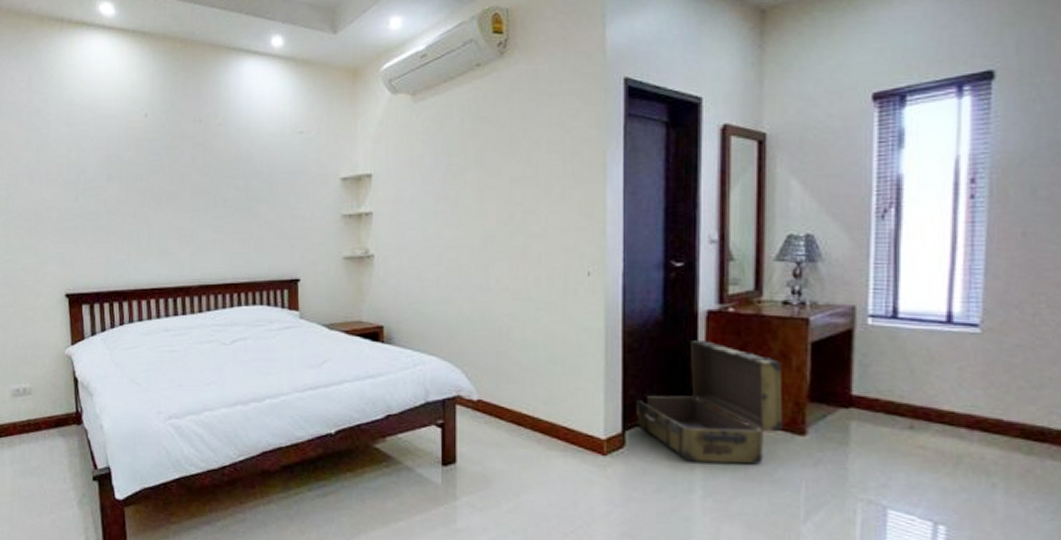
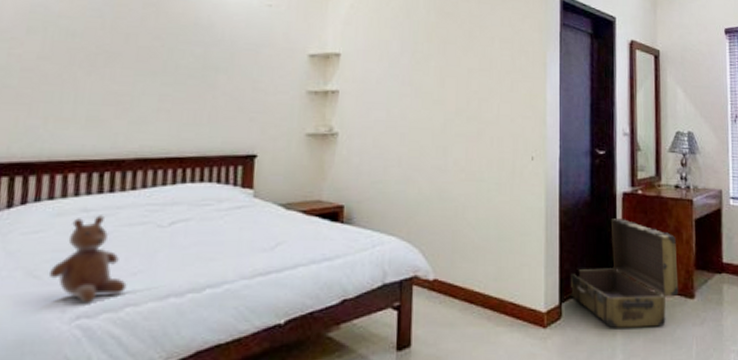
teddy bear: none [145,334,203,407] -> present [48,215,127,304]

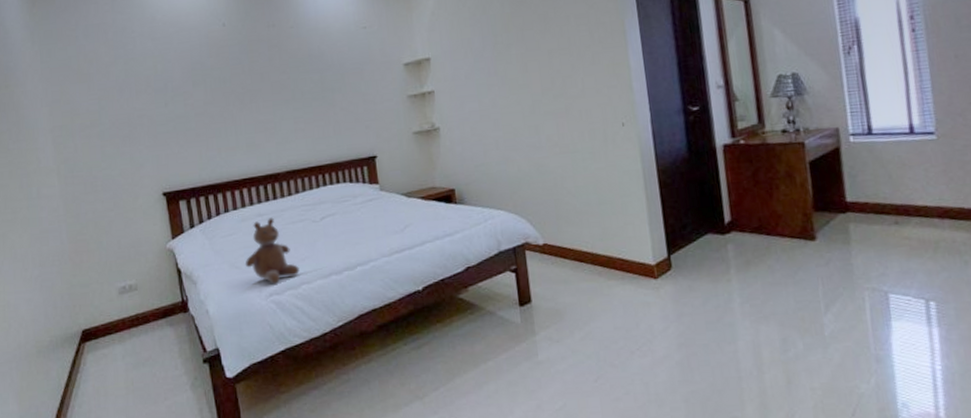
suitcase: present [570,219,679,328] -> none [675,170,797,275]

